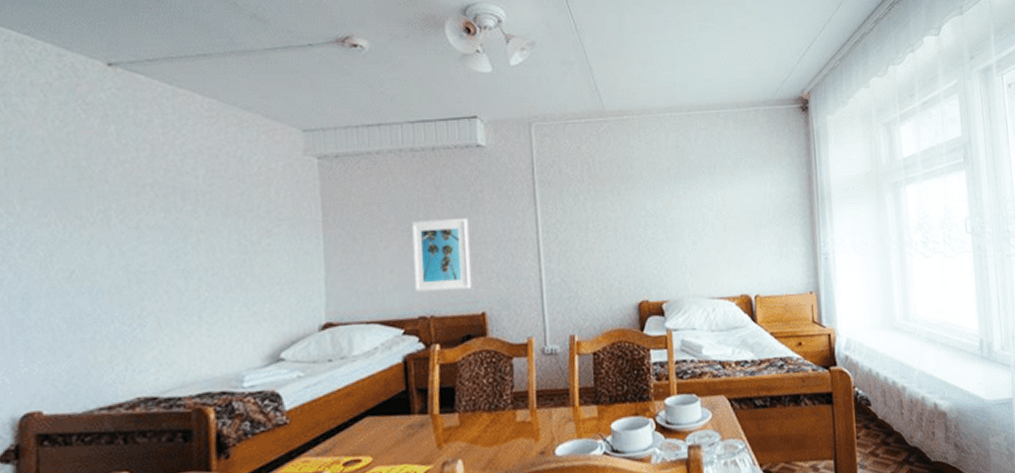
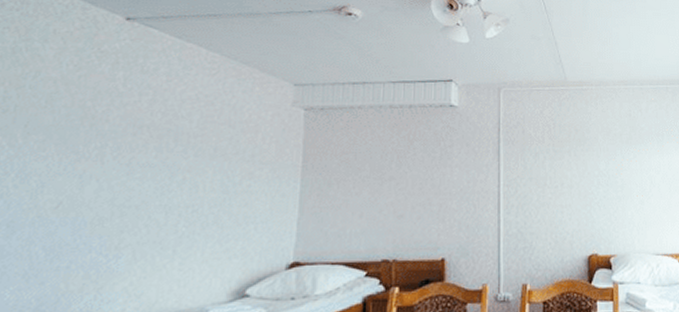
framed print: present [411,218,472,292] -> none [380,170,437,236]

